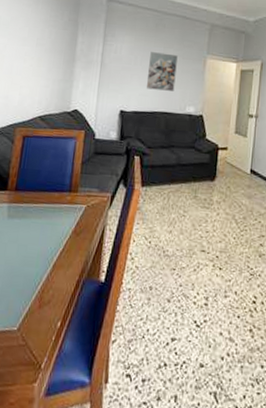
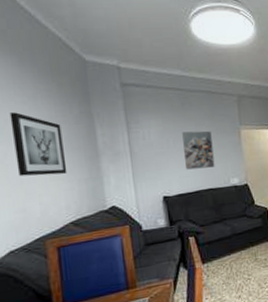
wall art: none [10,12,52,72] -> present [9,112,68,177]

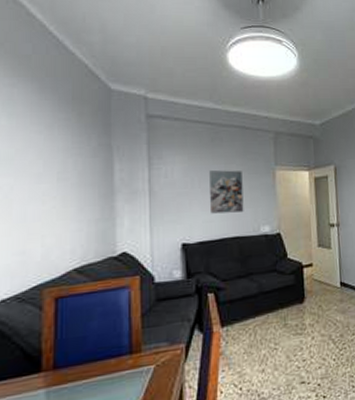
wall art: present [9,112,68,177] -> none [21,142,77,214]

